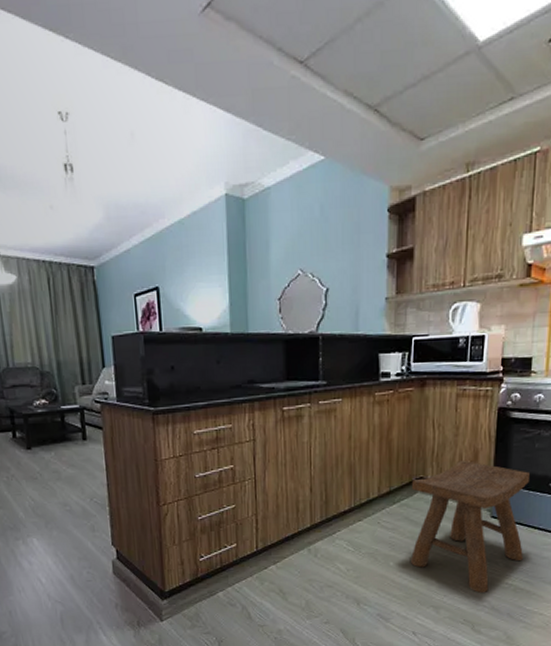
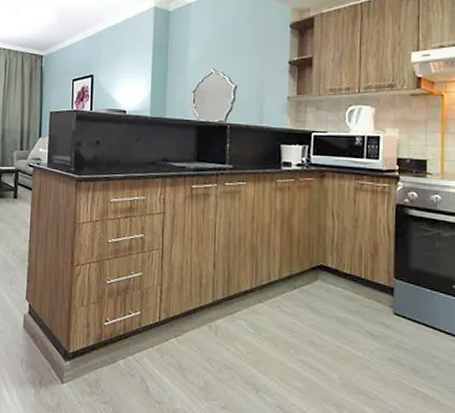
stool: present [411,460,531,593] -> none [311,251,433,396]

